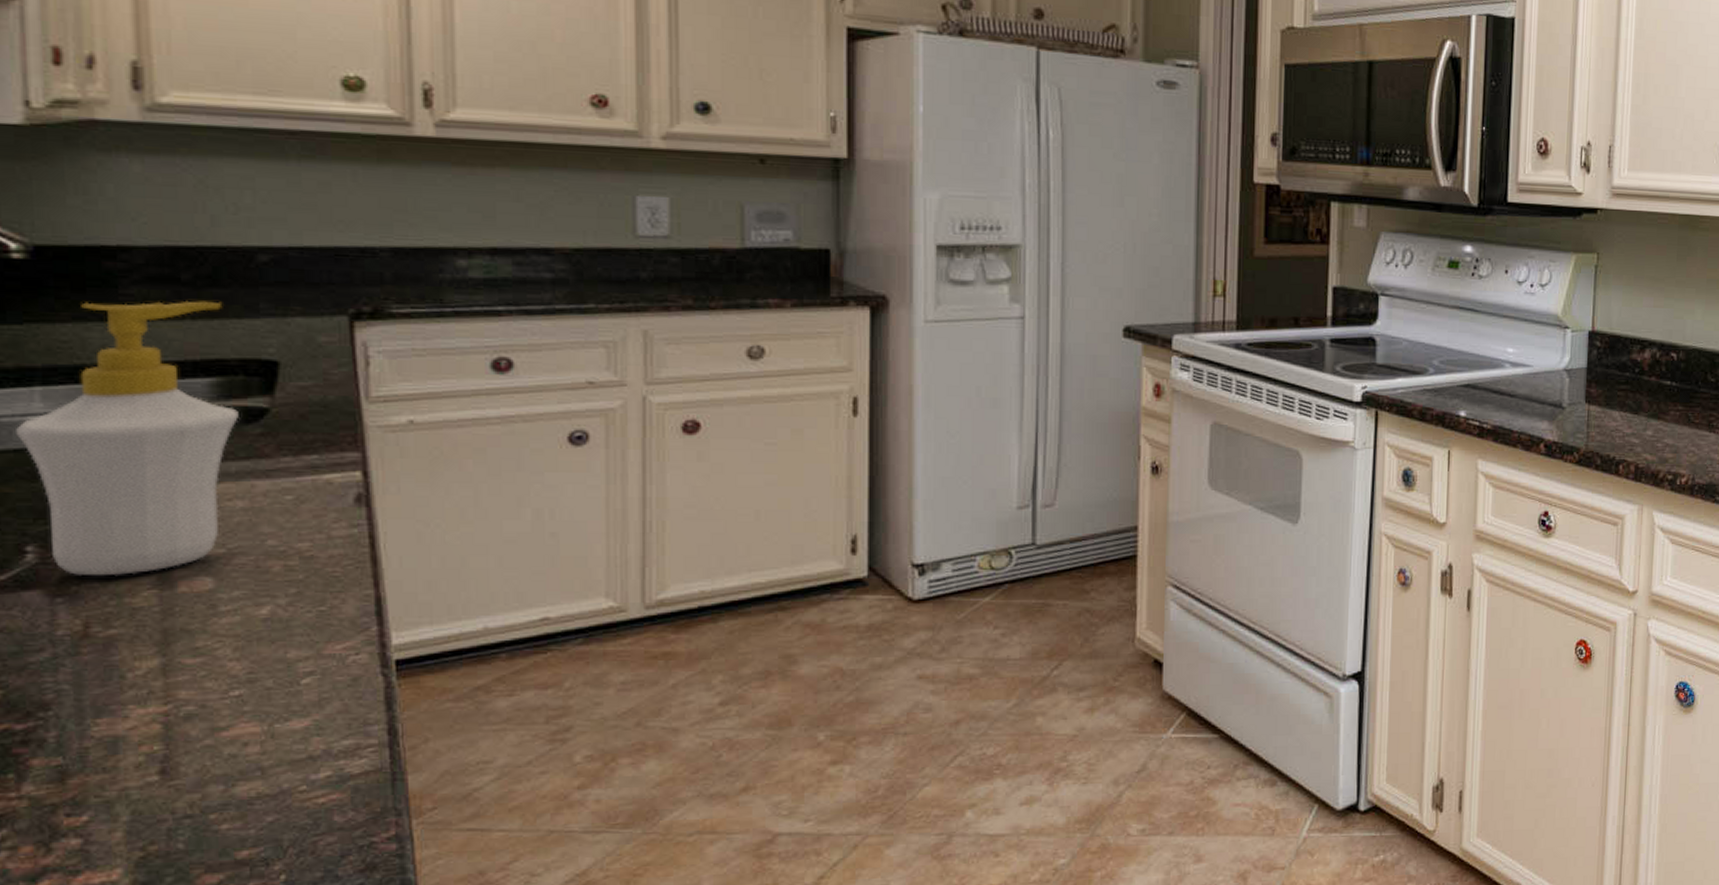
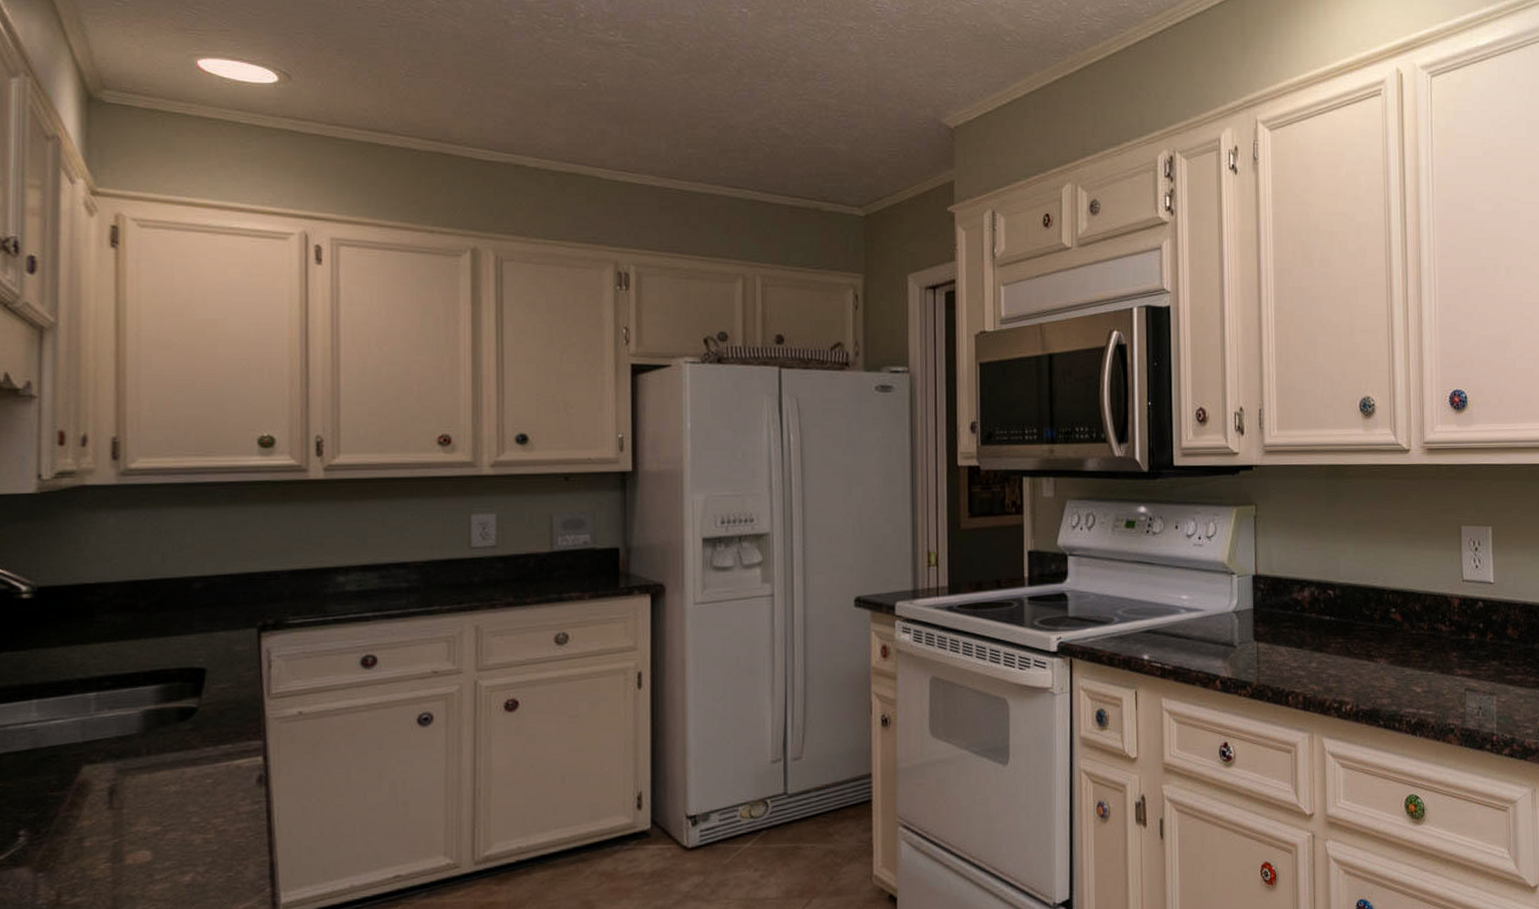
soap bottle: present [14,300,239,576] -> none [16,623,175,853]

